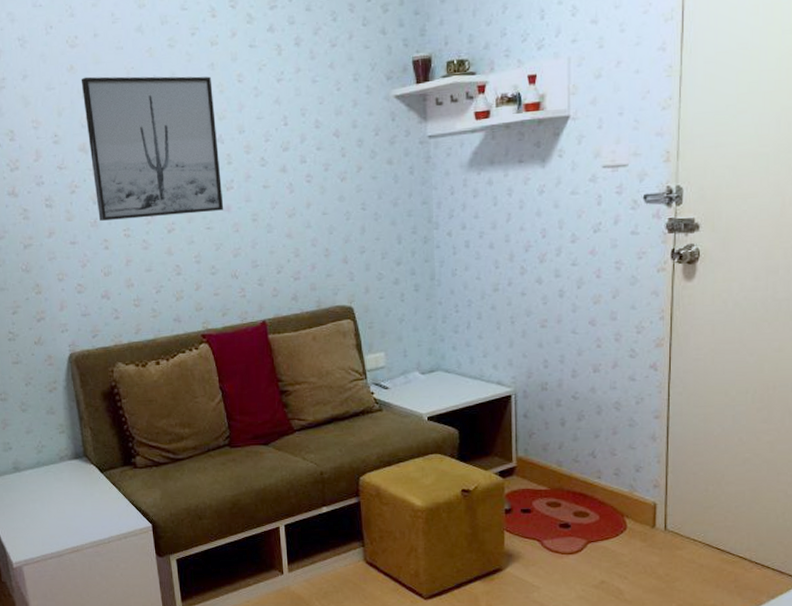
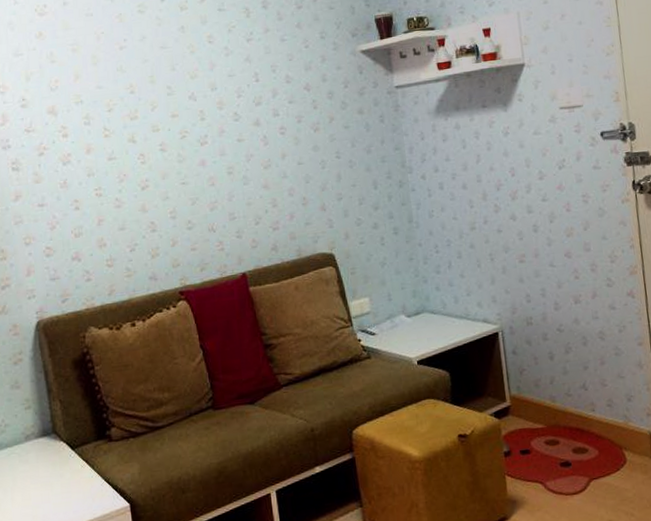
wall art: present [81,76,224,221] -> none [50,38,199,181]

